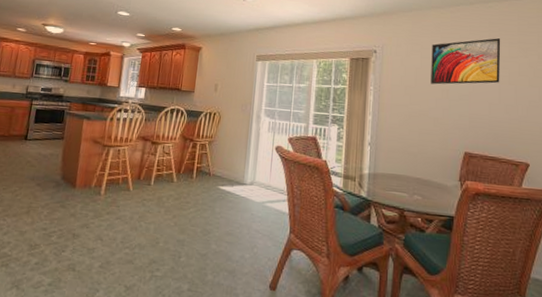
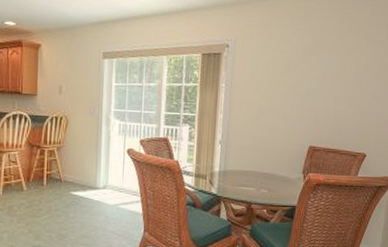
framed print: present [431,38,501,85] -> none [281,29,352,80]

